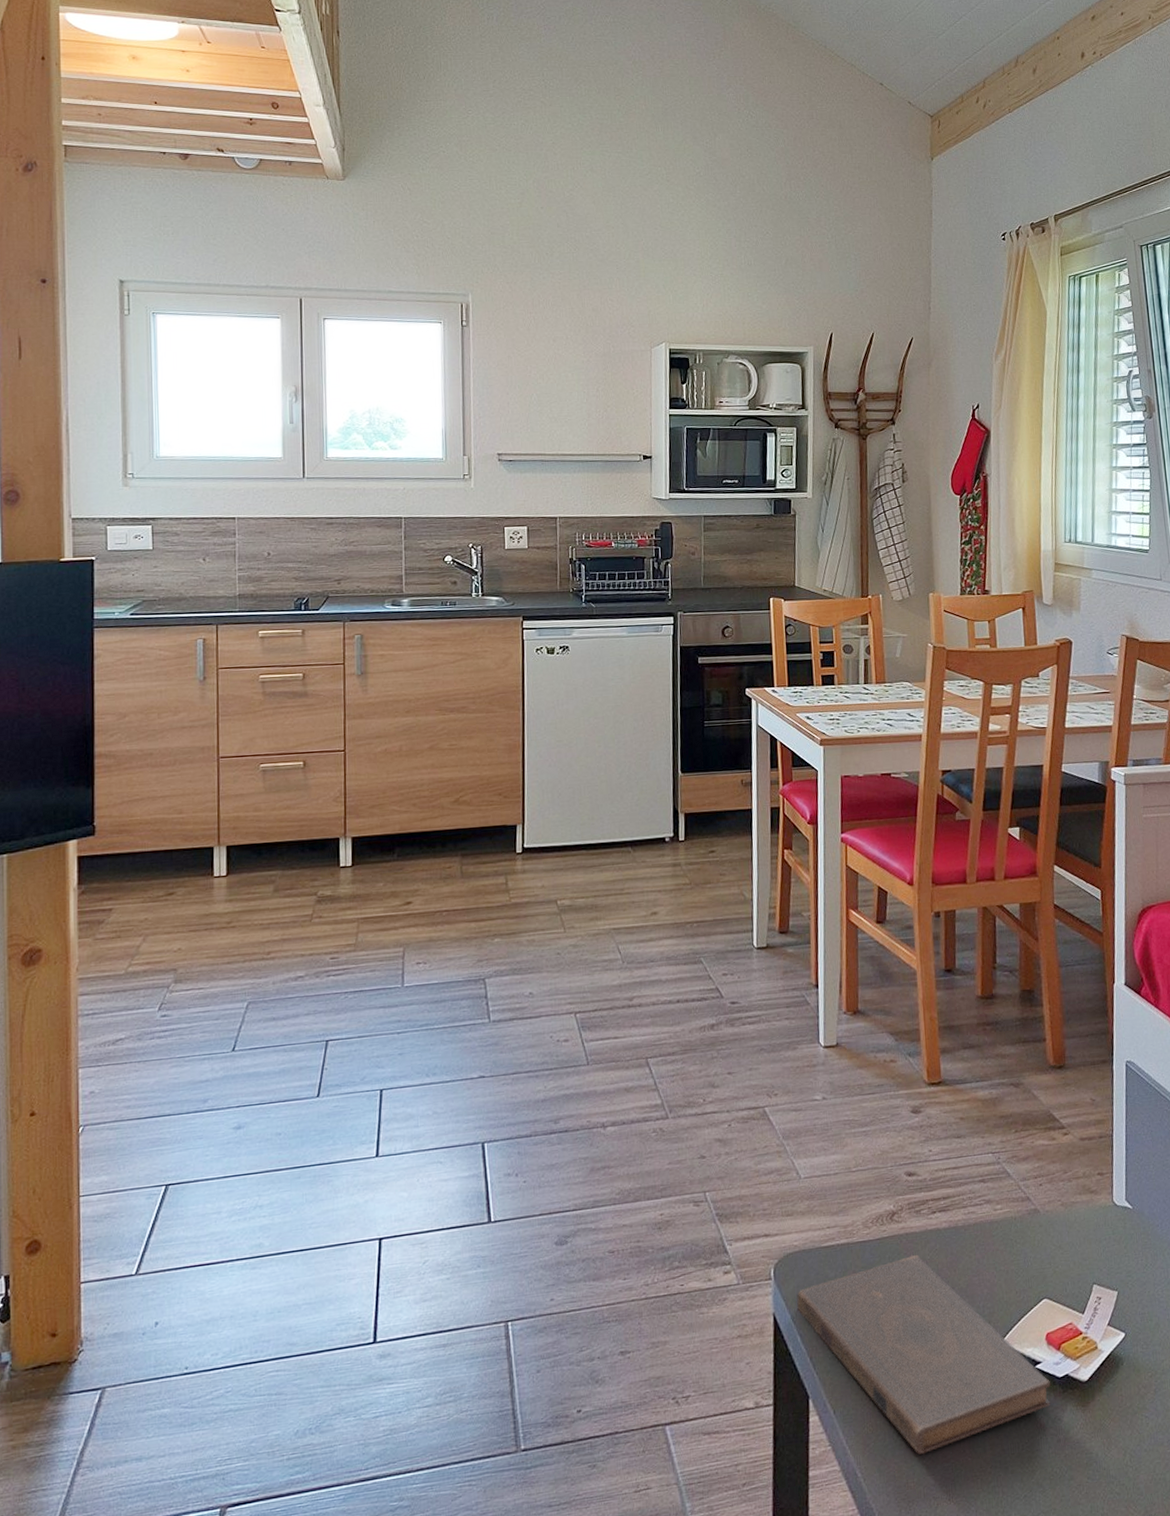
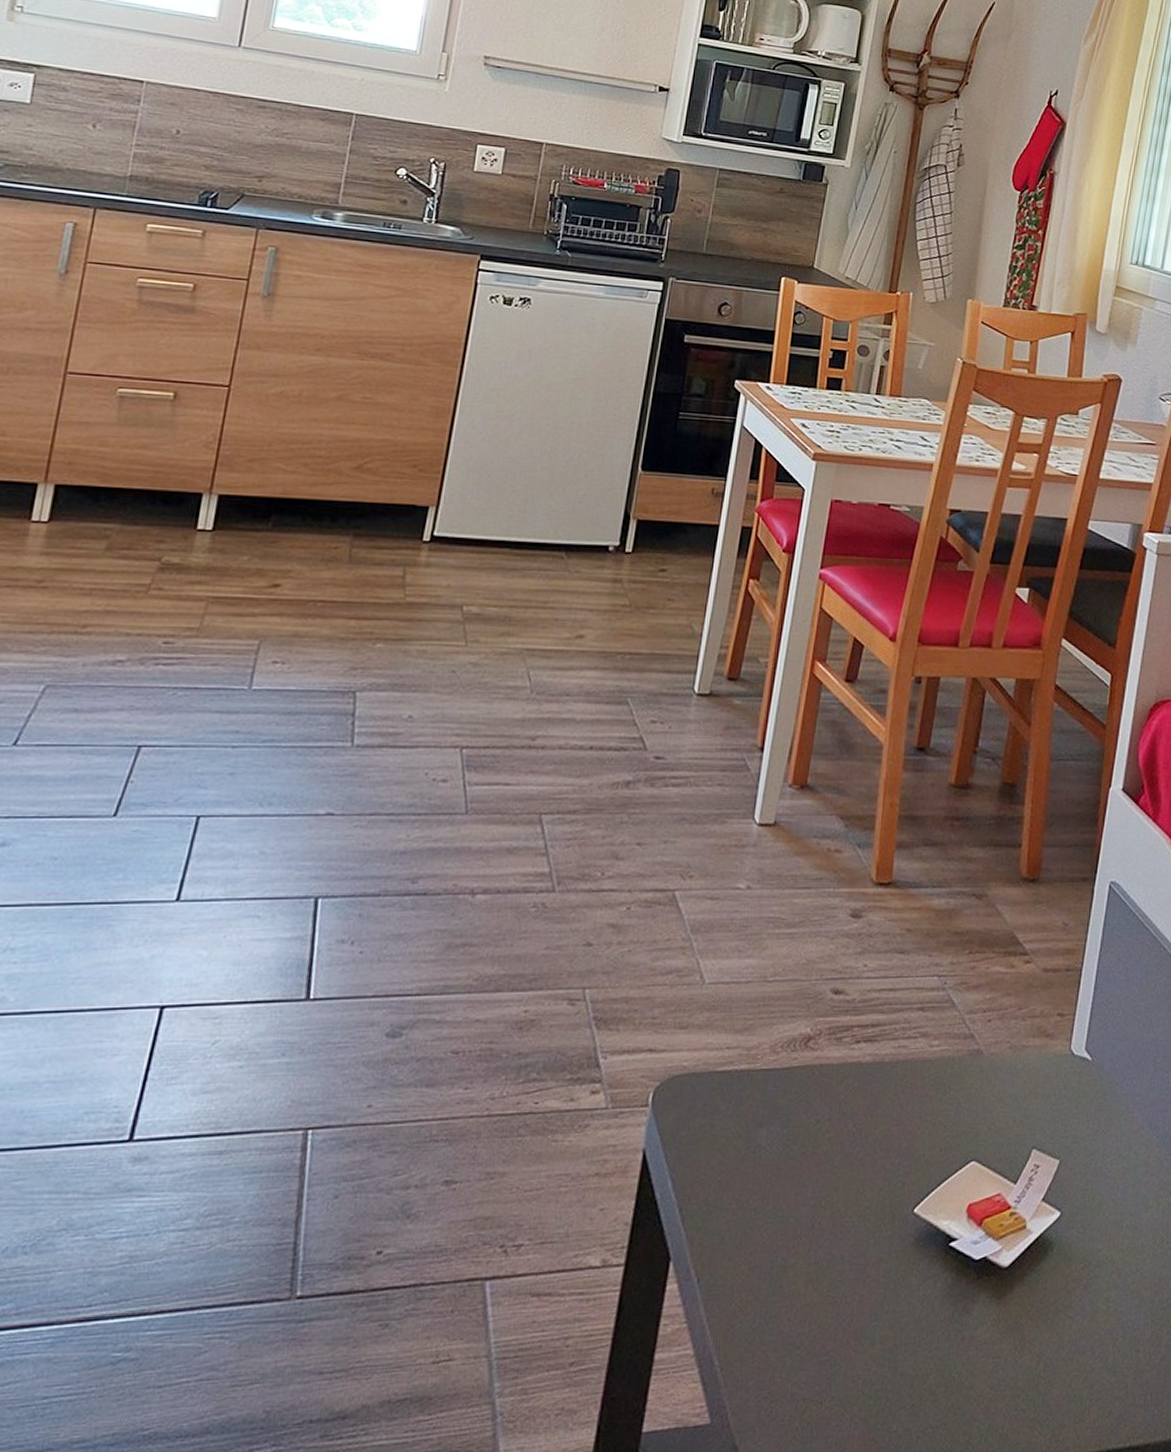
book: present [797,1255,1051,1454] -> none [674,1093,964,1343]

